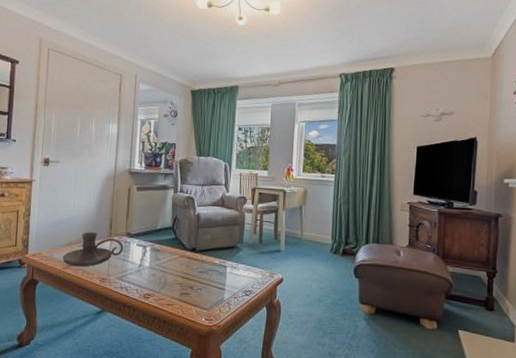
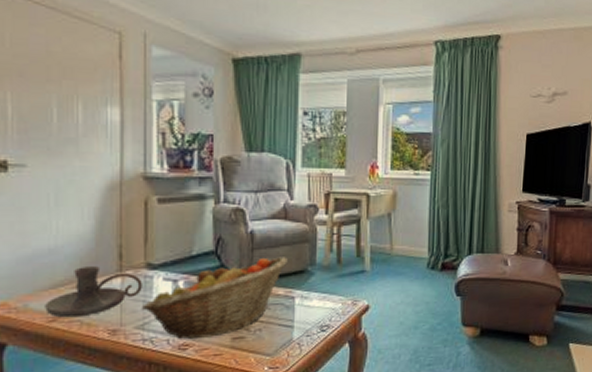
fruit basket: none [121,234,223,291] -> present [141,257,288,339]

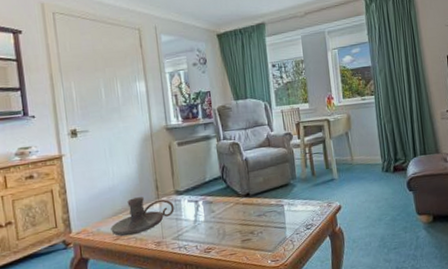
fruit basket: present [141,257,288,339] -> none [175,175,275,245]

